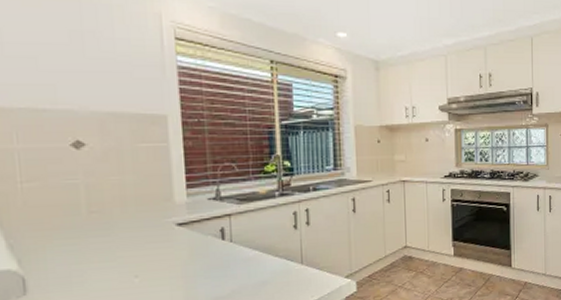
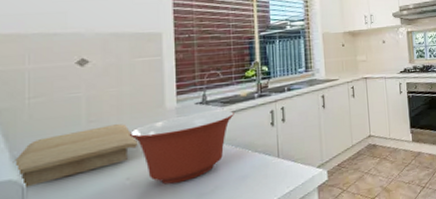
cutting board: none [10,217,147,279] -> present [13,124,139,188]
mixing bowl: none [135,208,252,285] -> present [129,110,234,185]

